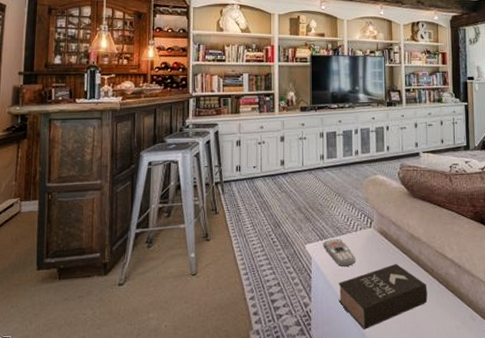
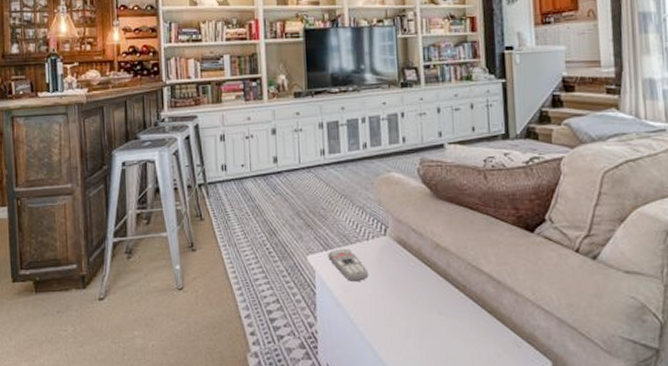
book: present [338,263,428,330] -> none [348,278,459,355]

